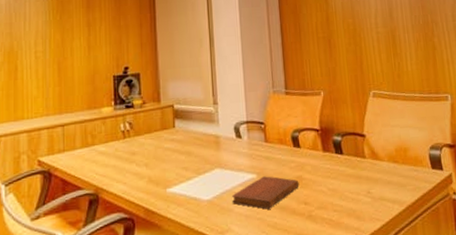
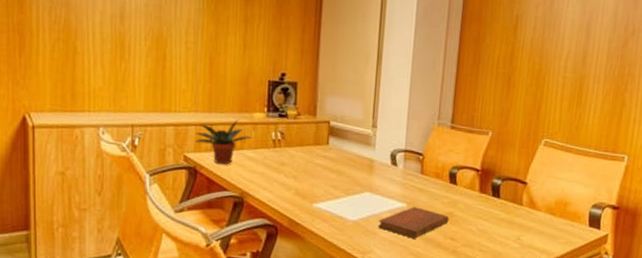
potted plant: none [47,116,101,164] -> present [194,119,251,165]

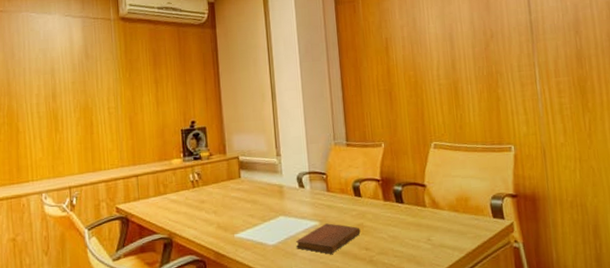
potted plant: present [194,119,251,165] -> none [123,167,172,211]

